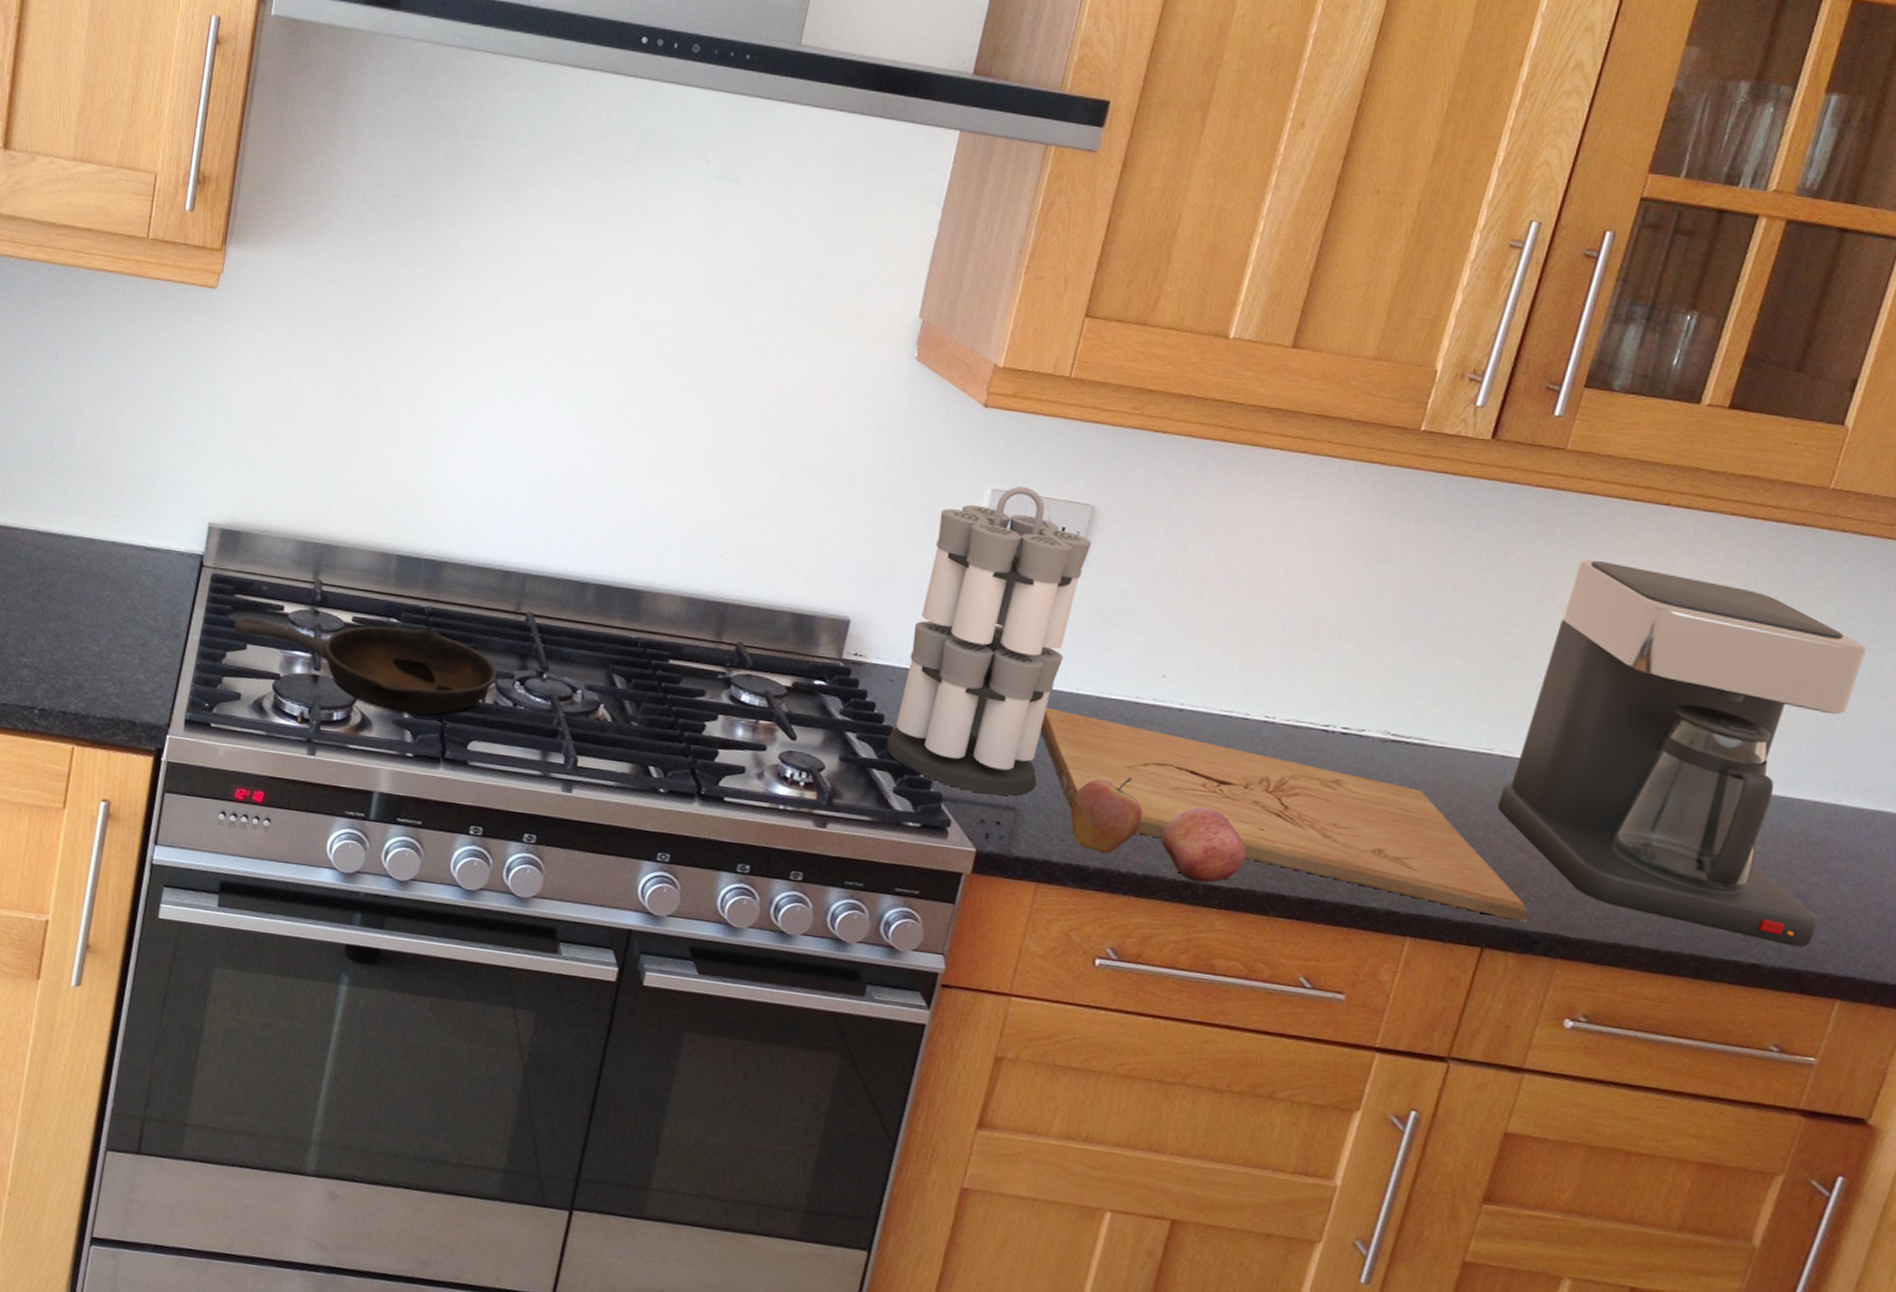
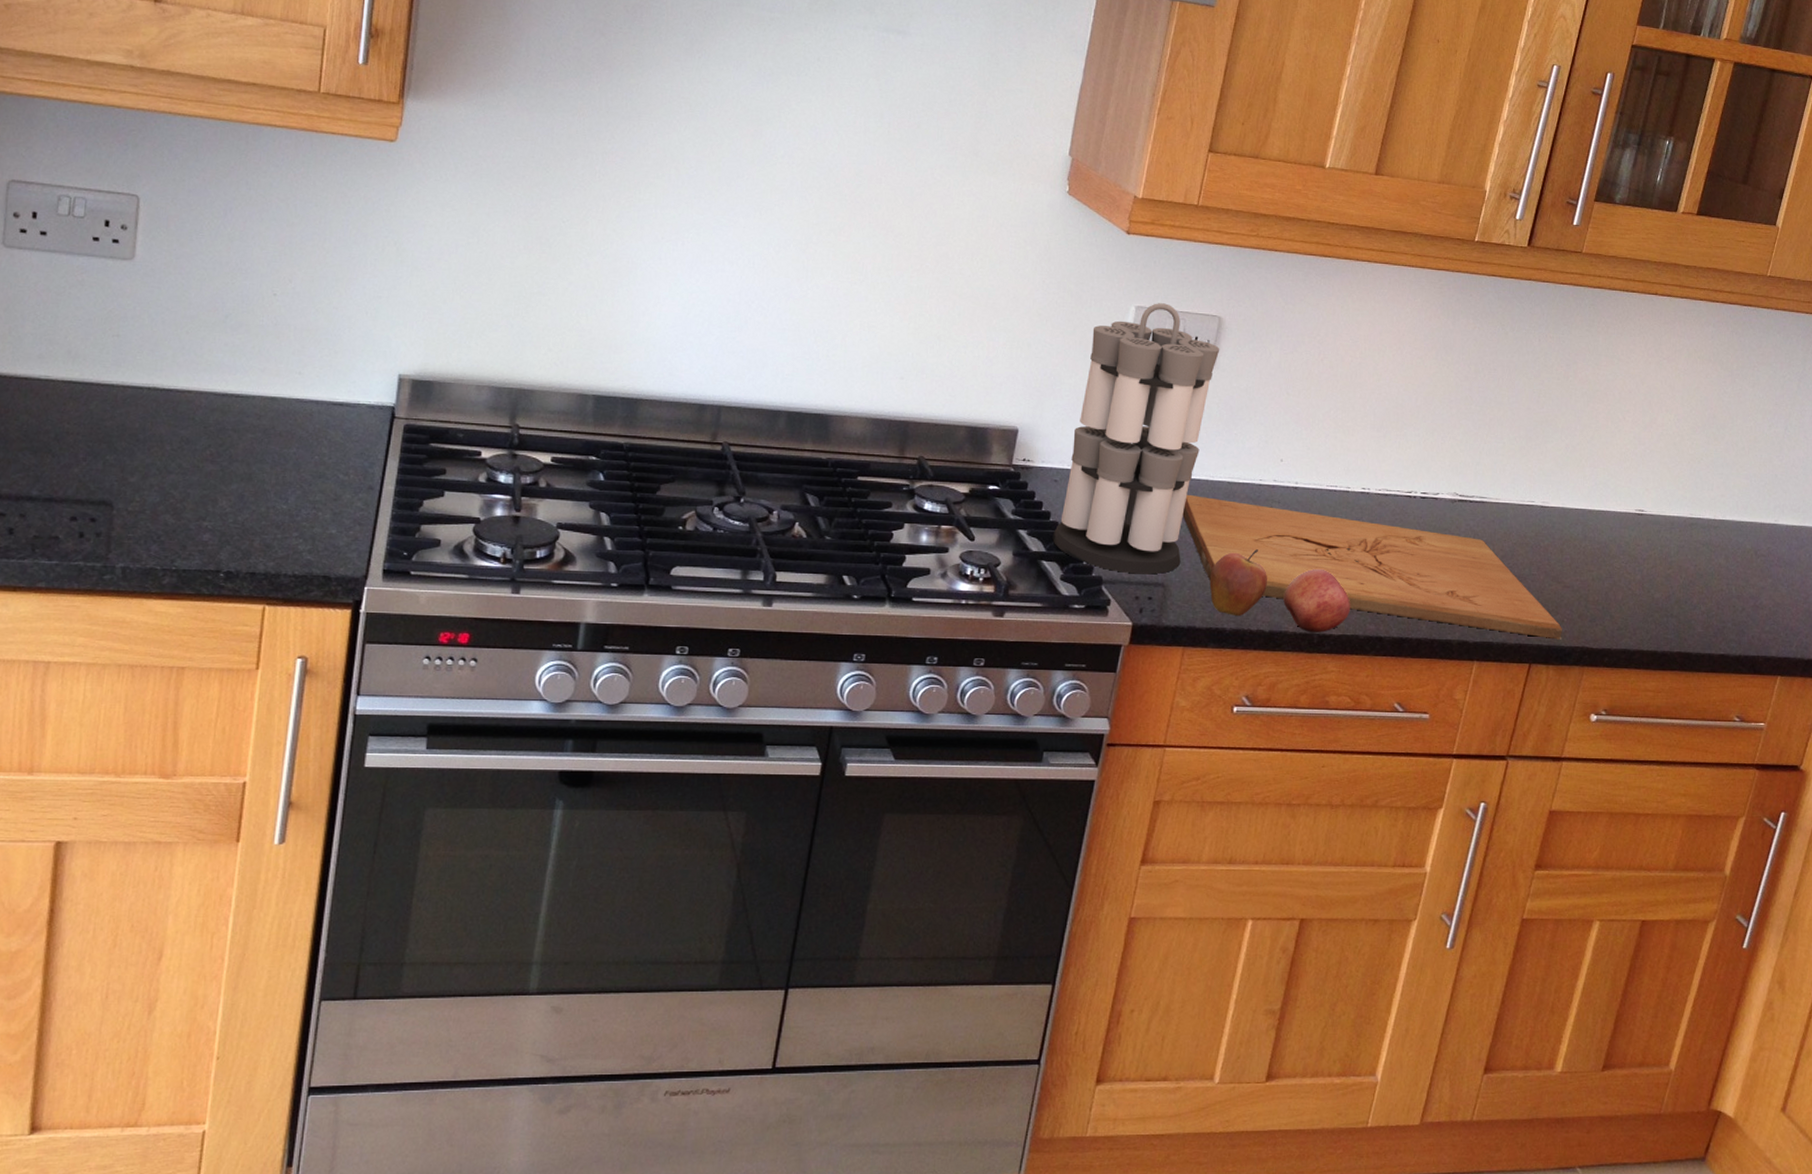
frying pan: present [233,617,497,717] -> none [429,464,696,547]
coffee maker: present [1497,560,1867,947] -> none [1538,342,1794,638]

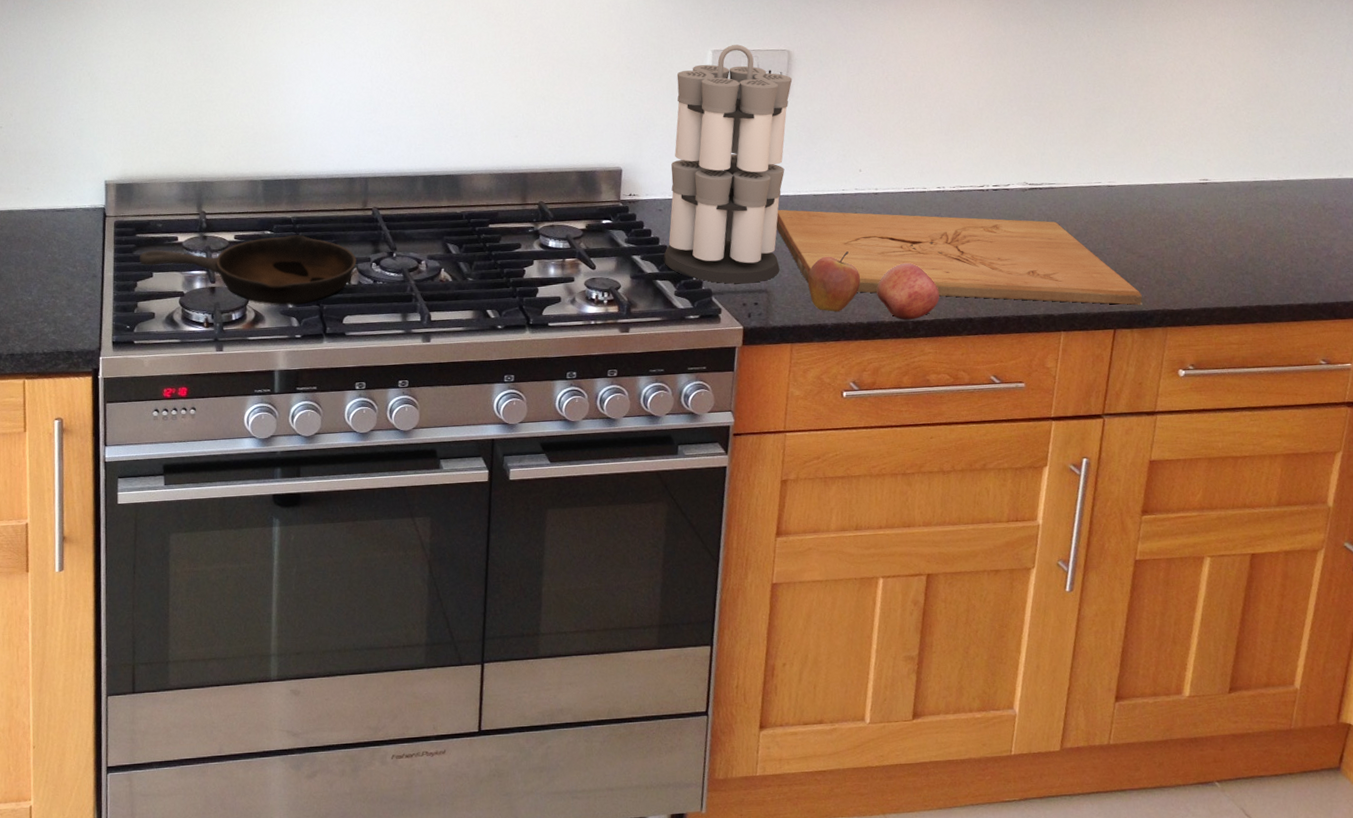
frying pan: none [429,464,696,547] -> present [139,235,357,305]

